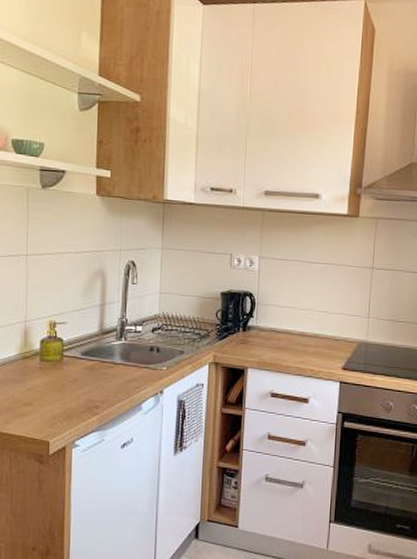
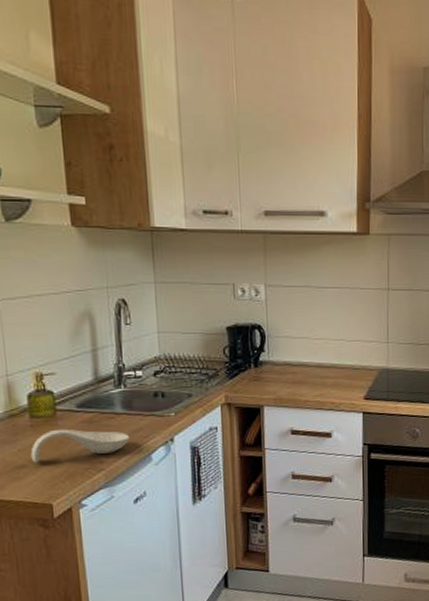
spoon rest: none [36,373,125,402] -> present [30,428,130,463]

